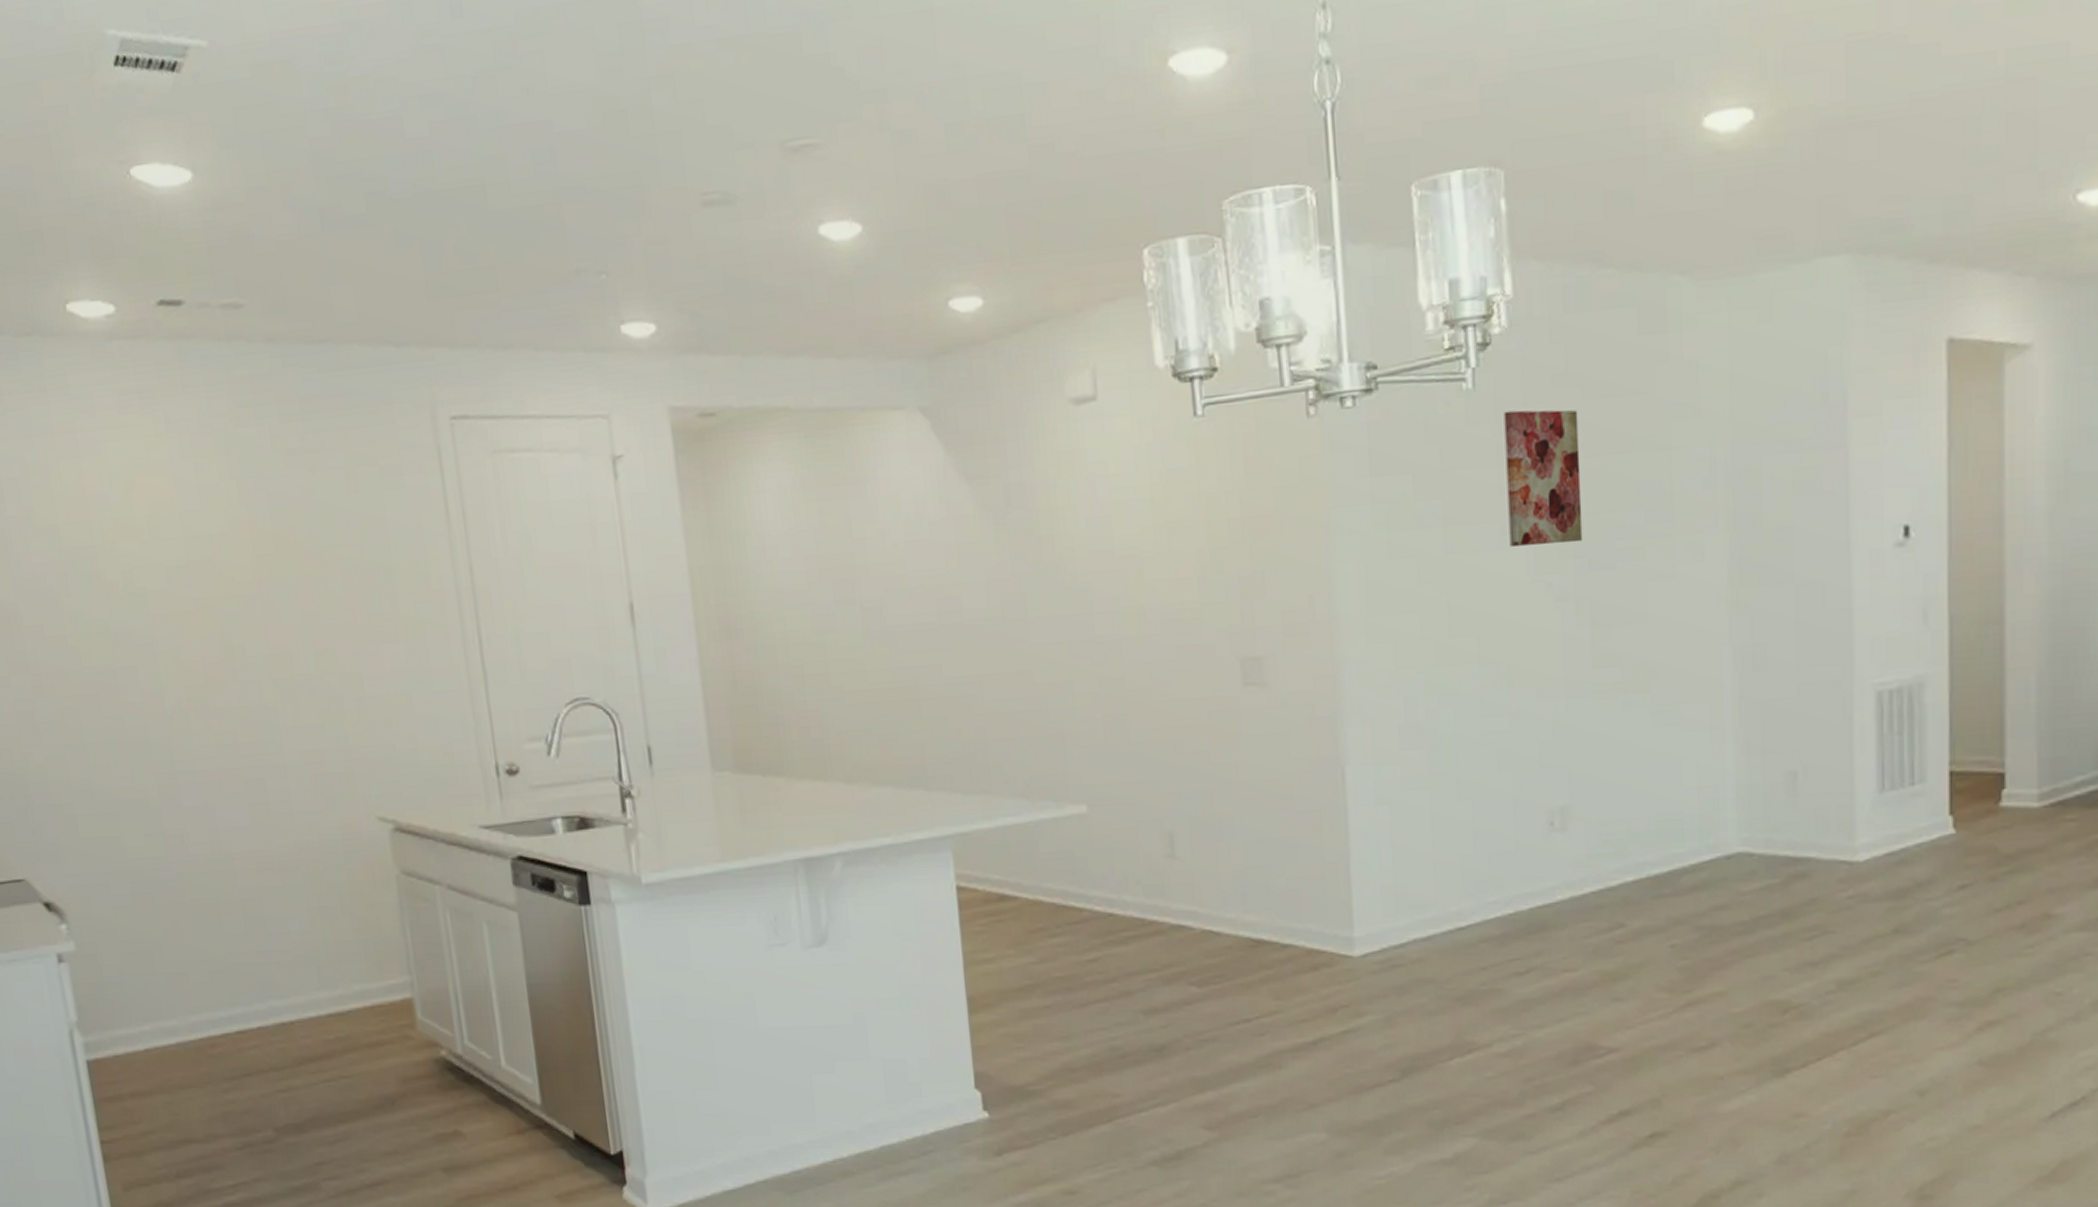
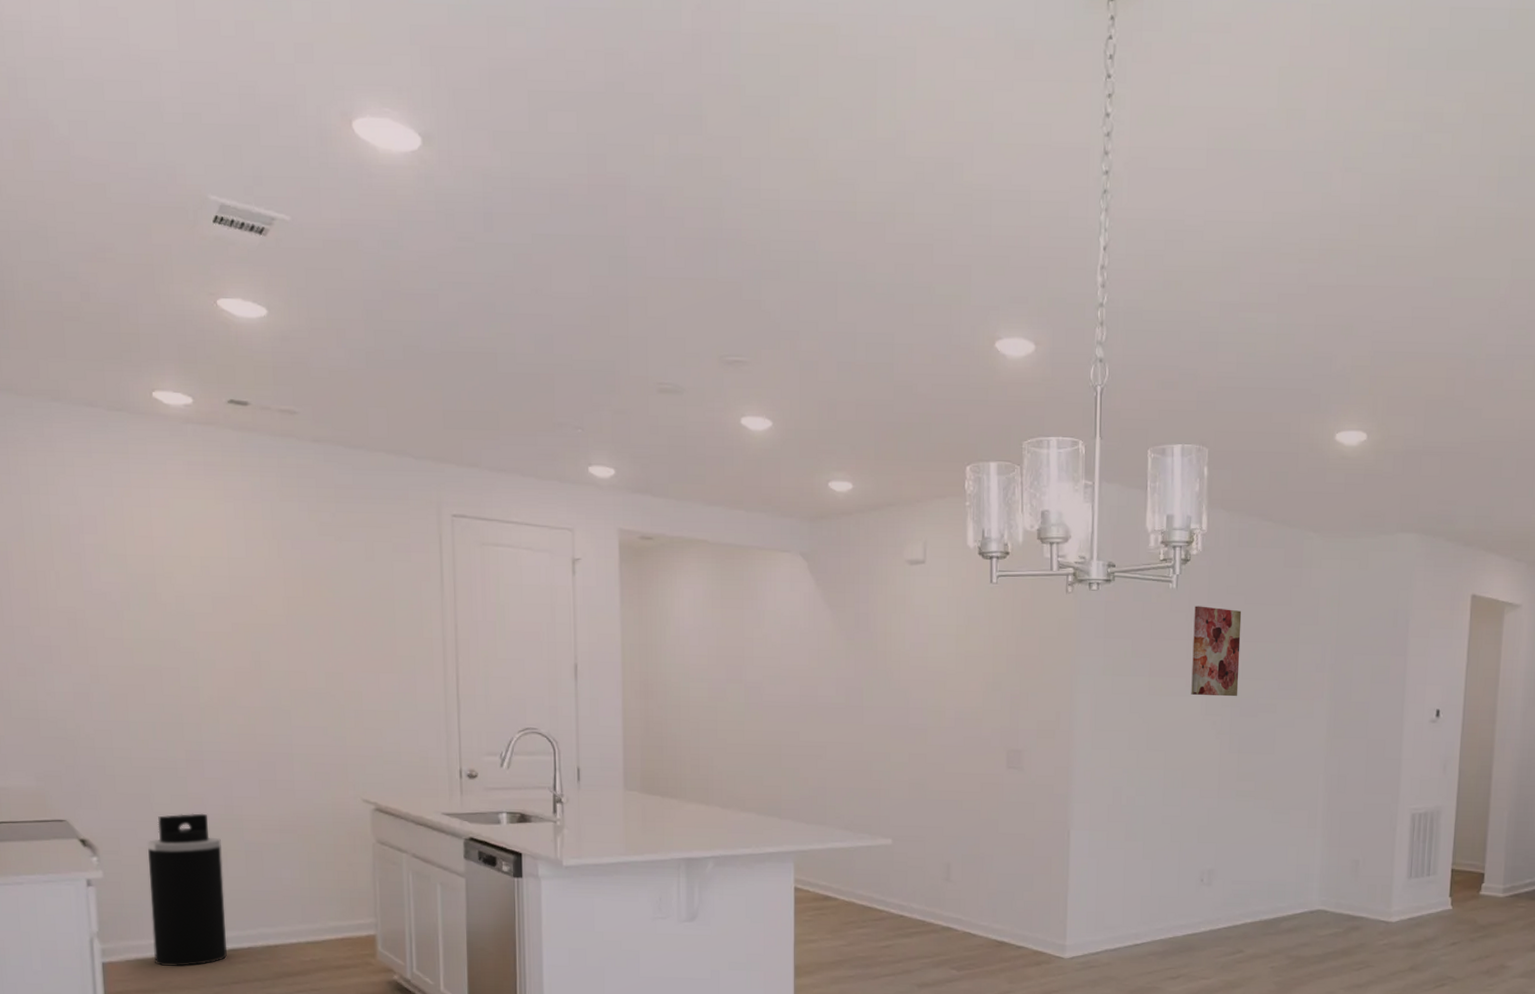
trash can: none [122,855,233,1059] -> present [147,813,227,966]

